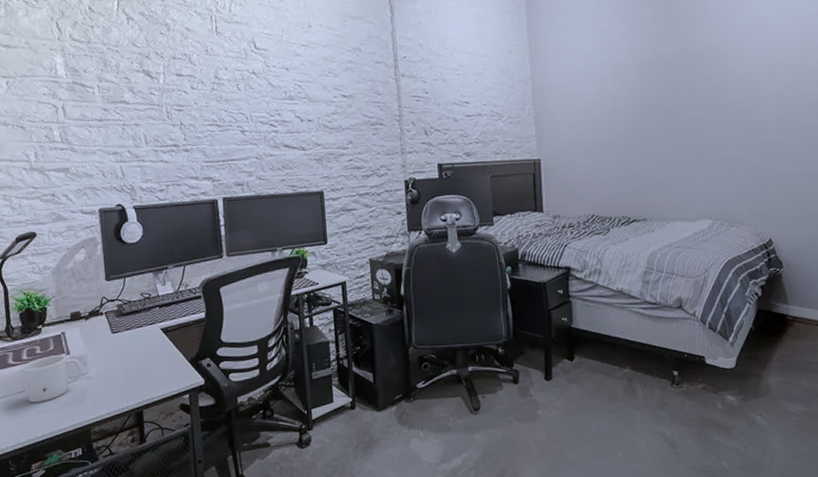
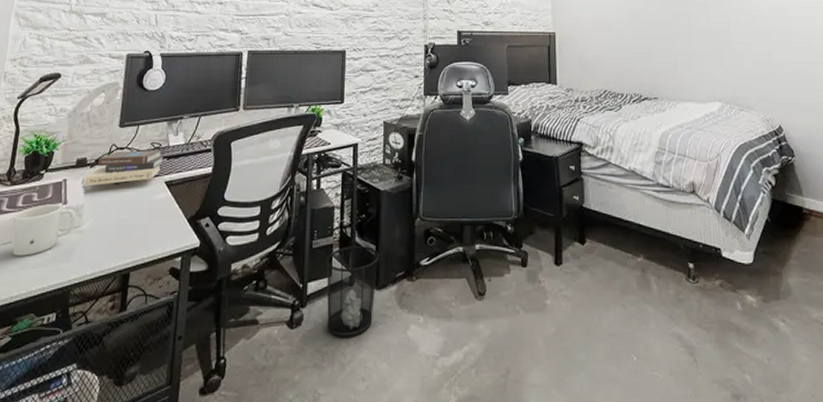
books: none [82,300,156,338] -> present [84,150,164,187]
waste bin: none [327,374,377,454] -> present [326,246,379,339]

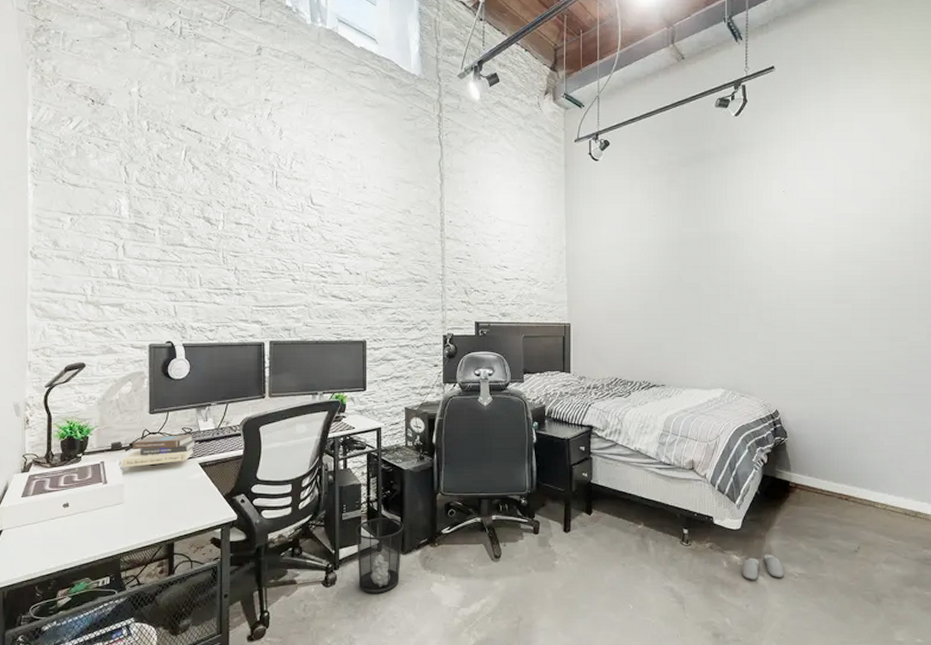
mug: present [11,204,77,256] -> none [58,484,118,529]
slippers: none [758,294,809,328] -> present [741,554,784,581]

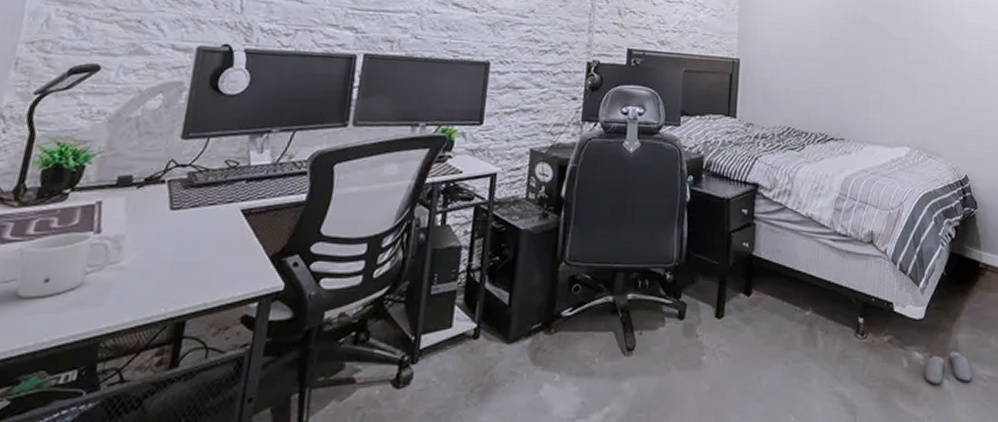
mug: none [58,484,118,529] -> present [15,232,114,298]
books: present [121,435,196,468] -> none [126,169,242,212]
waste bin: present [355,518,404,595] -> none [442,293,513,400]

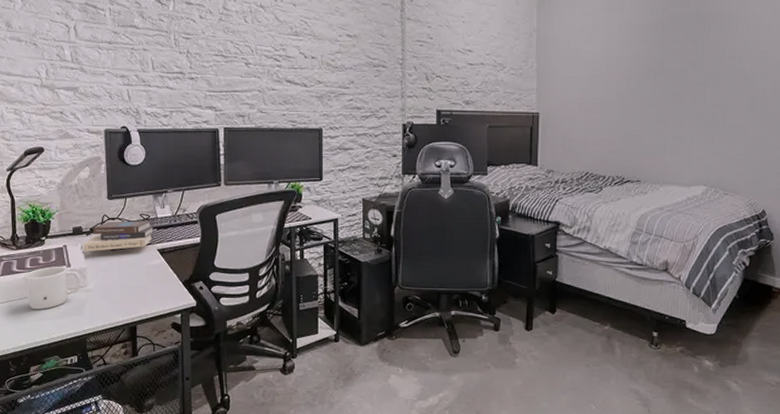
books: none [126,169,242,212] -> present [83,221,154,252]
slippers: present [923,351,973,385] -> none [713,361,761,388]

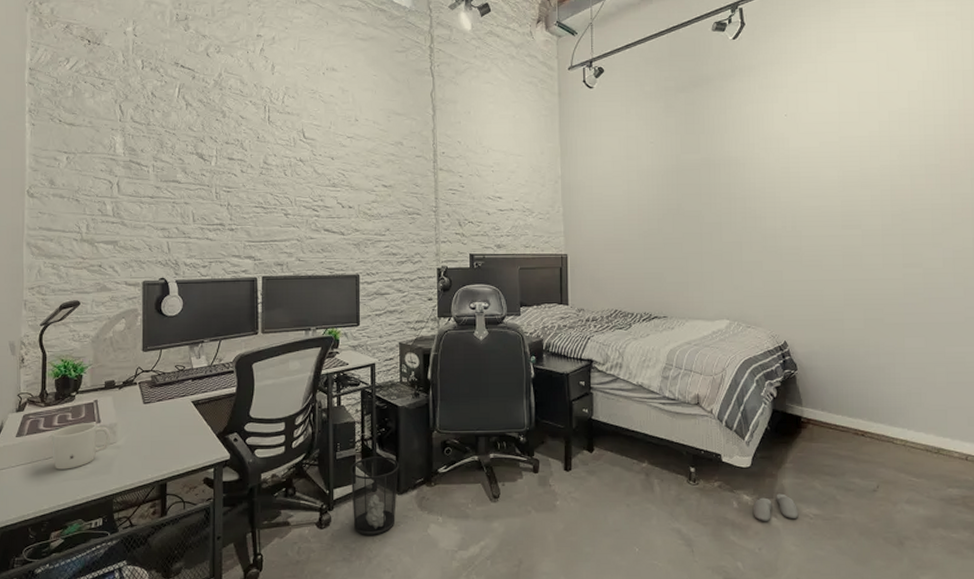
books: present [83,221,154,252] -> none [114,372,188,407]
waste bin: none [313,309,362,384] -> present [350,456,400,536]
slippers: none [713,361,761,388] -> present [752,493,799,522]

